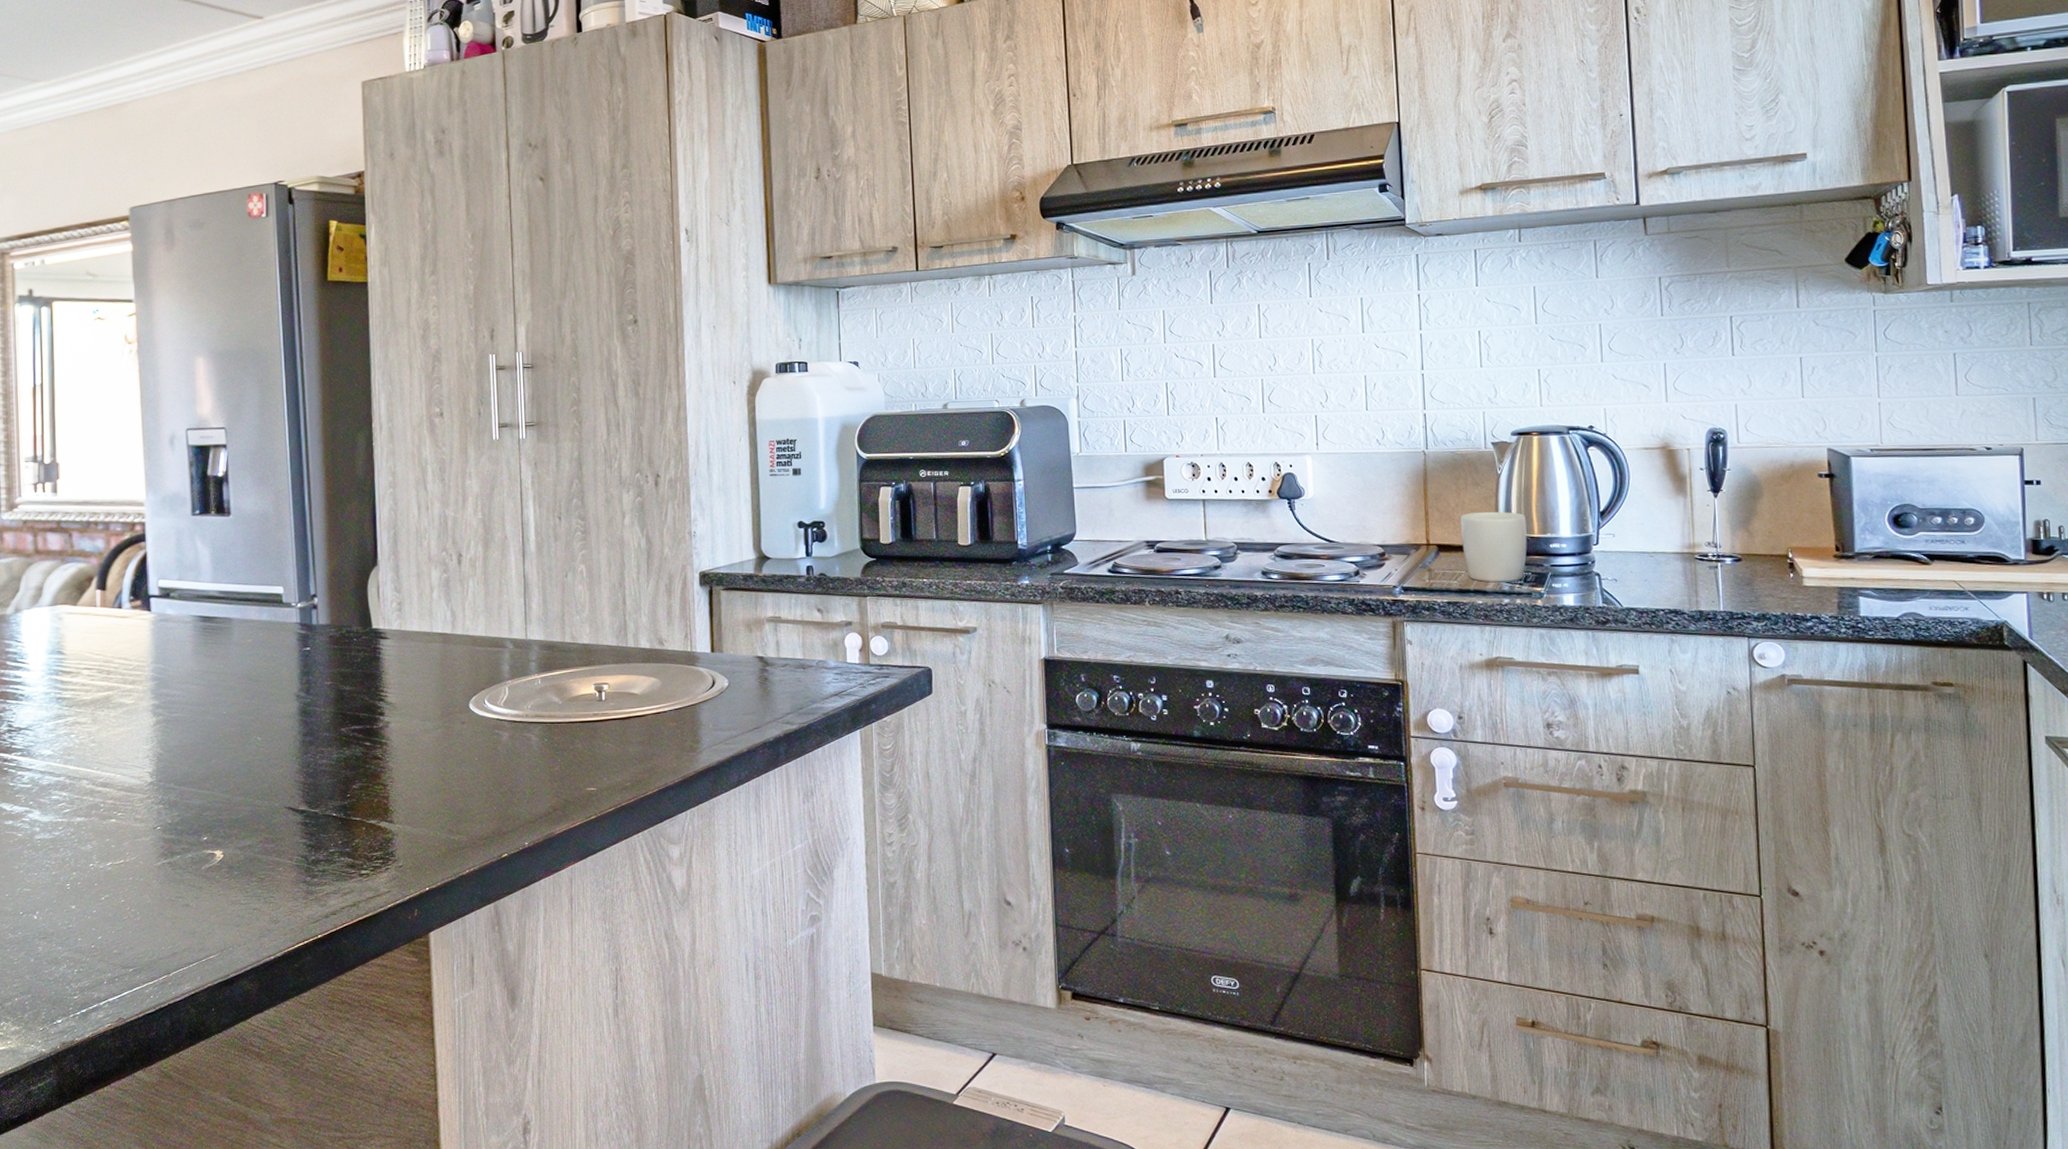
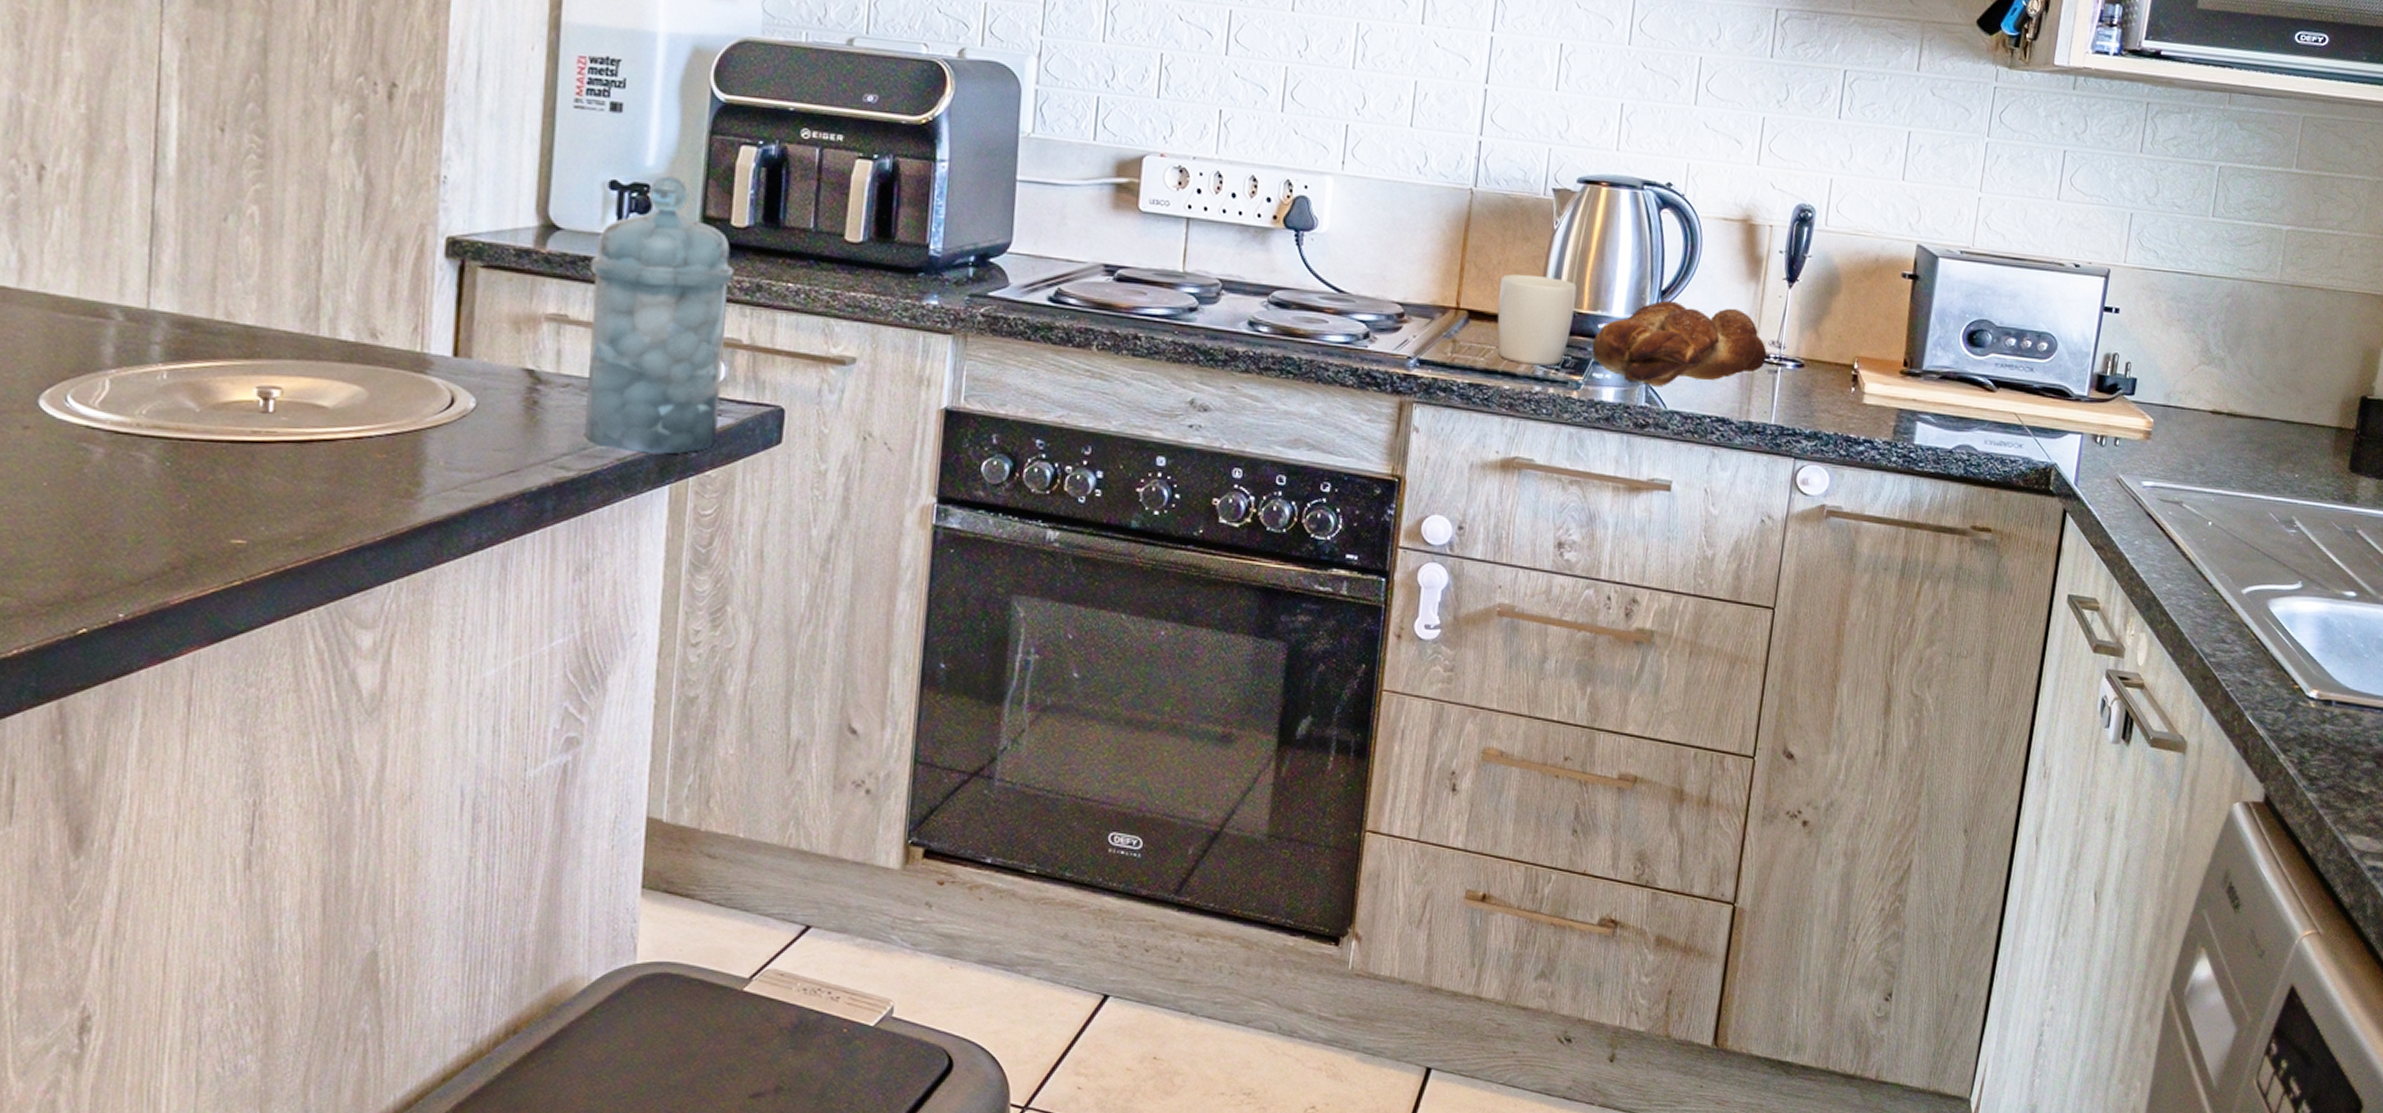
canister: none [791,513,888,709] -> present [583,175,736,454]
bread loaf: none [1547,519,1705,590] -> present [1591,300,1767,387]

